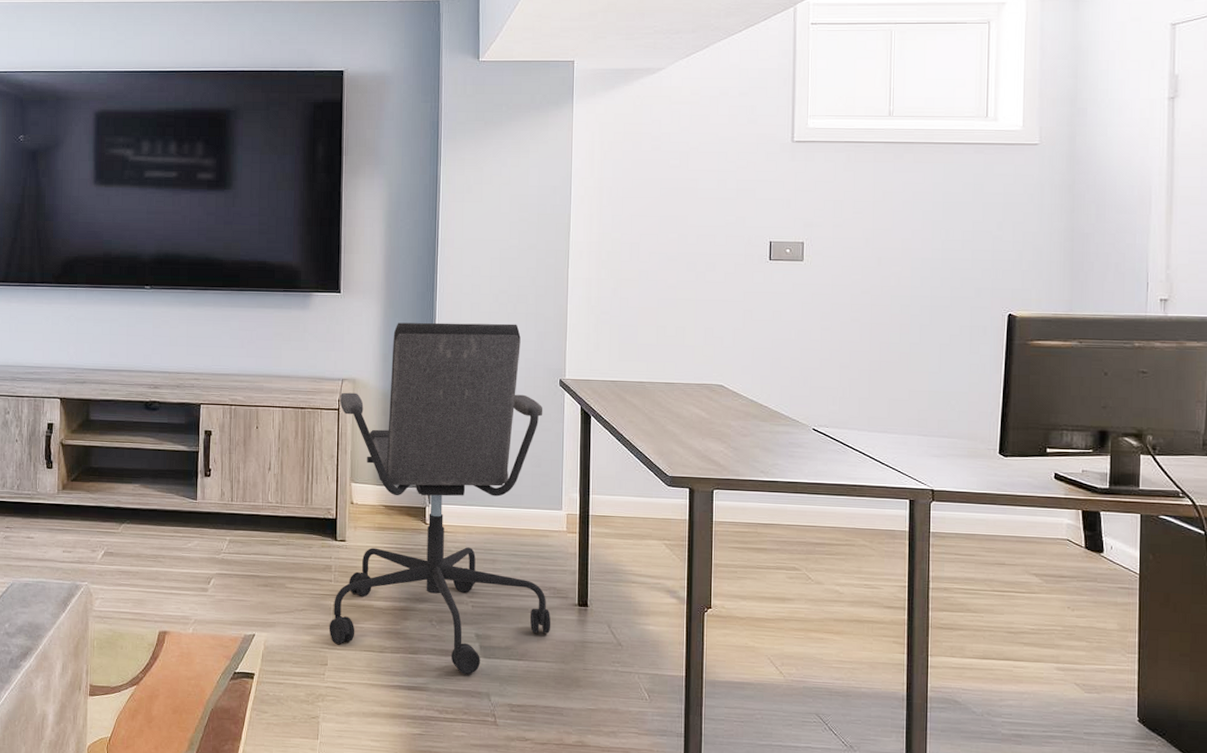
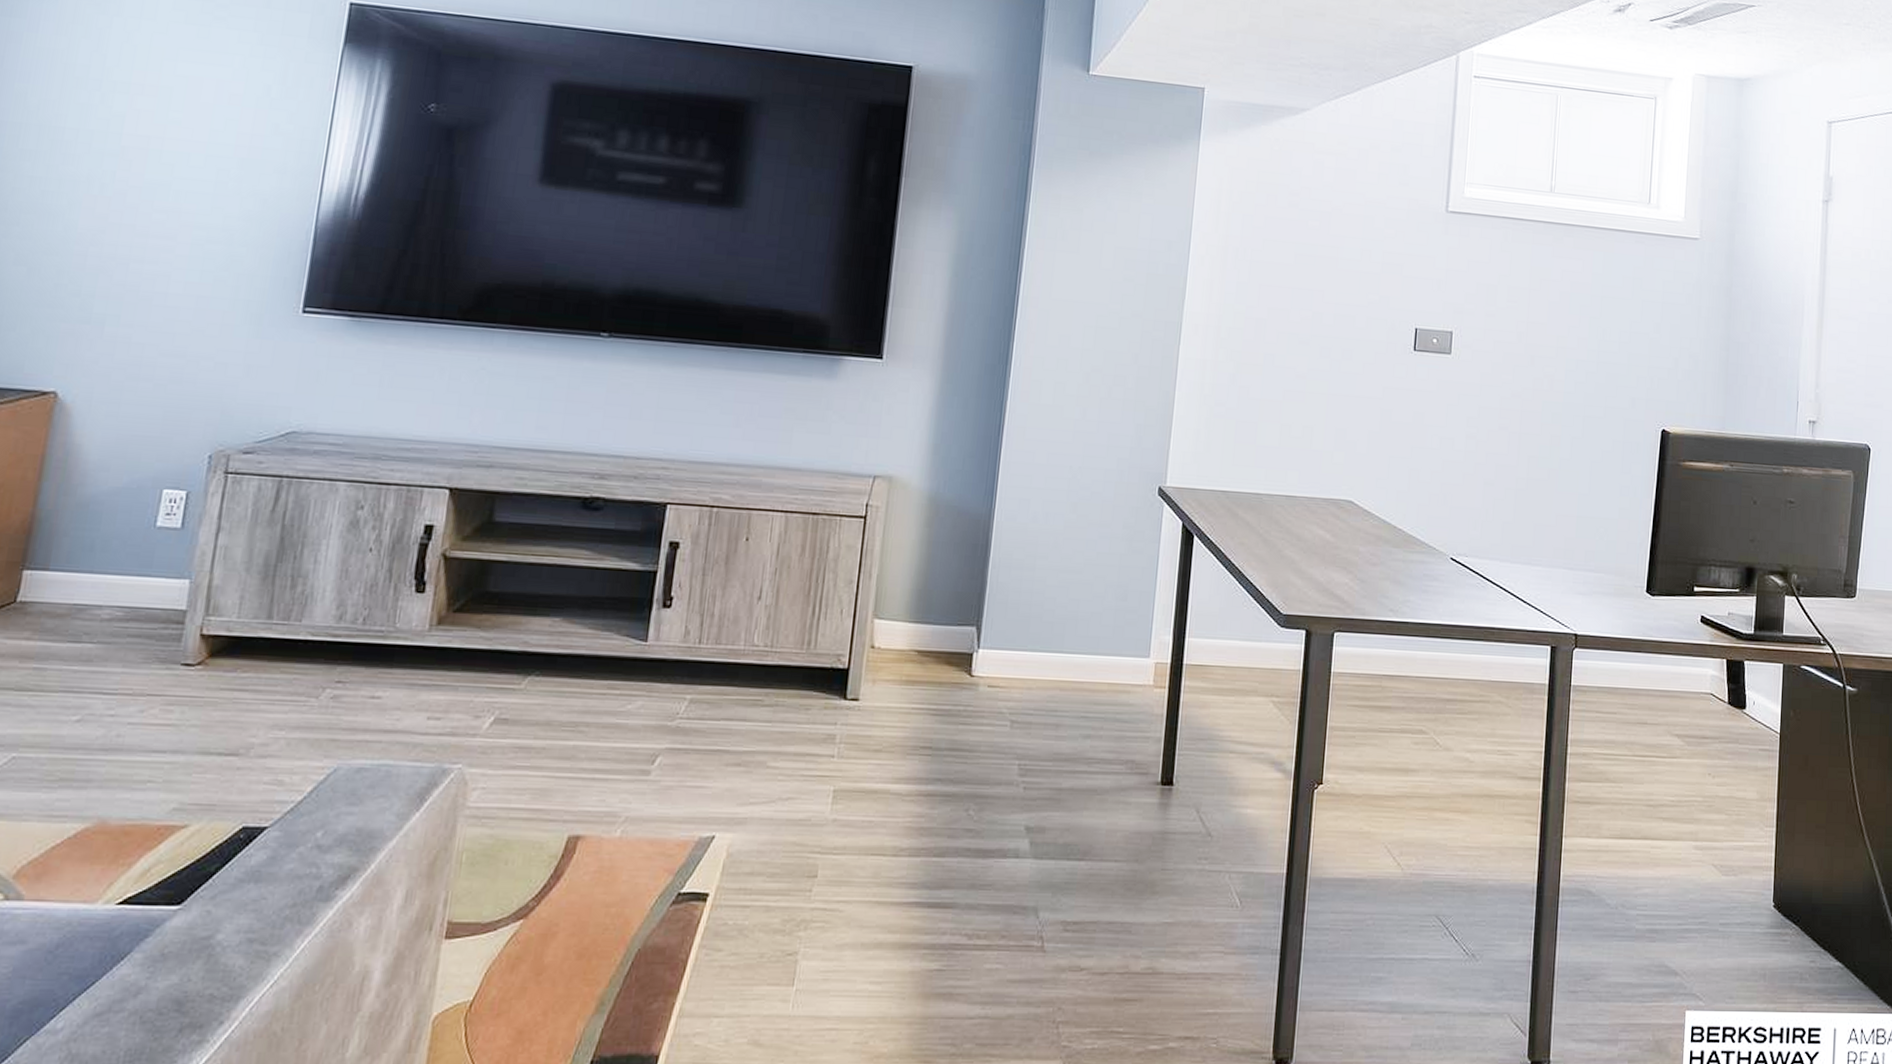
office chair: present [329,322,551,675] -> none [823,403,1136,883]

